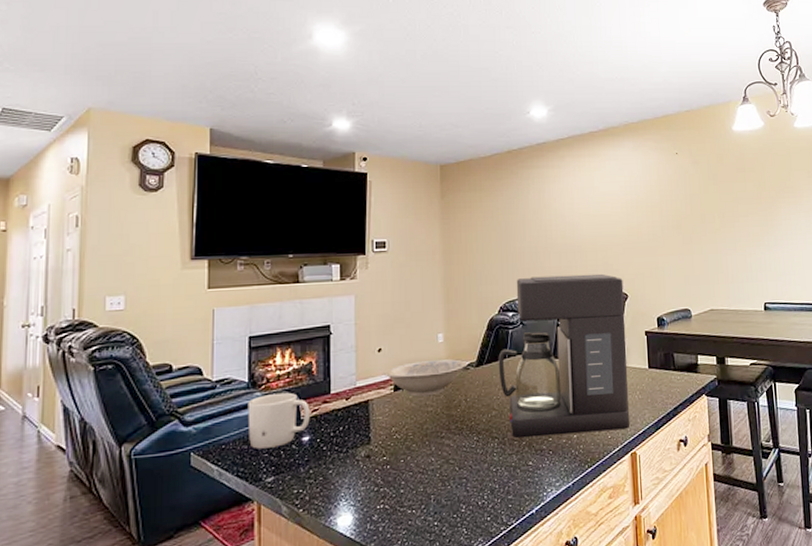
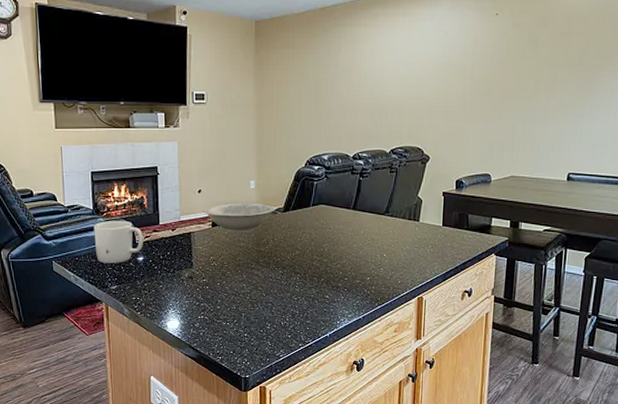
coffee maker: present [498,273,631,439] -> none [303,134,426,277]

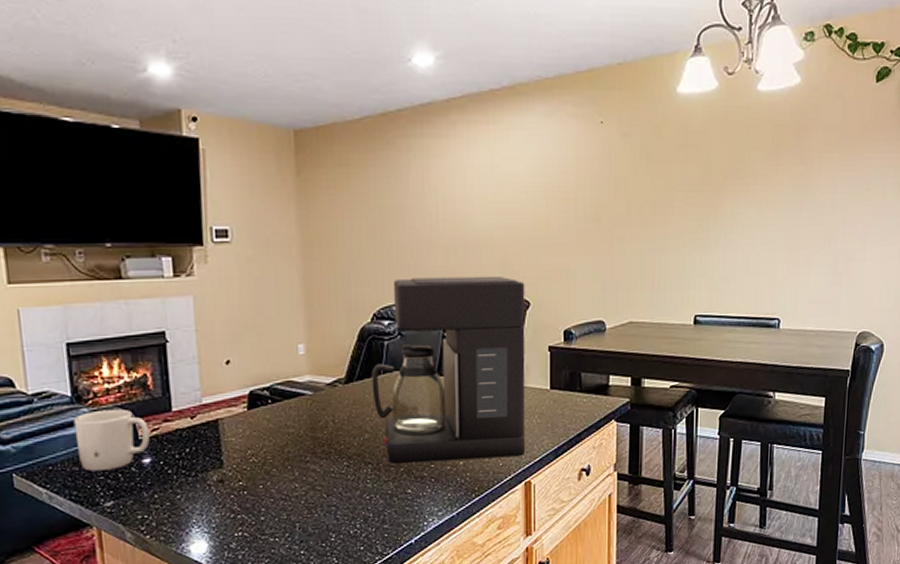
bowl: present [203,203,276,234] -> none [233,374,335,417]
coffee maker: none [303,134,426,277] -> present [371,275,526,465]

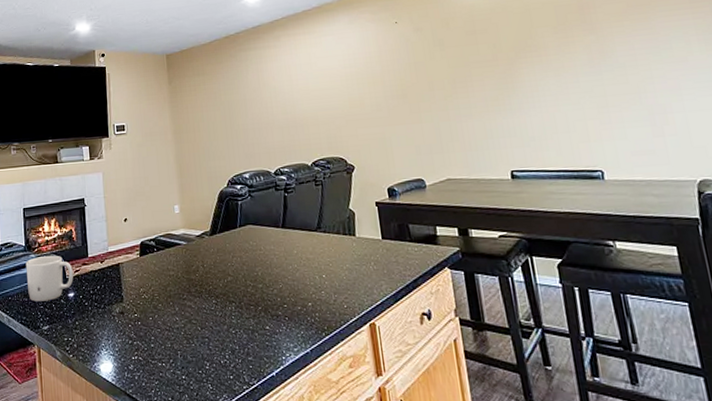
coffee maker: present [371,275,526,465] -> none [230,146,367,304]

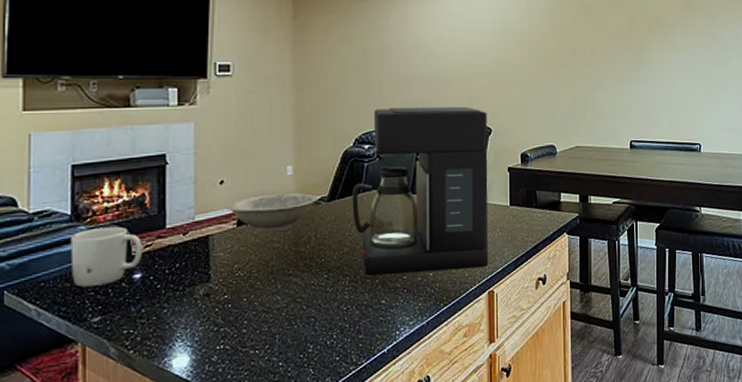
bowl: none [130,228,203,262] -> present [225,193,319,233]
coffee maker: none [230,146,367,304] -> present [352,106,489,277]

